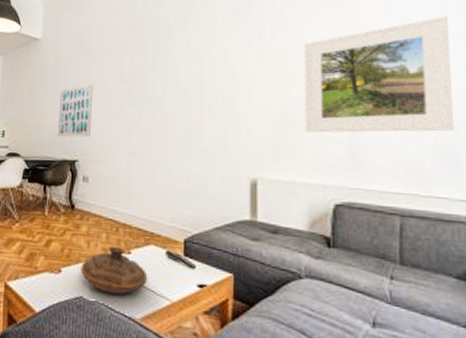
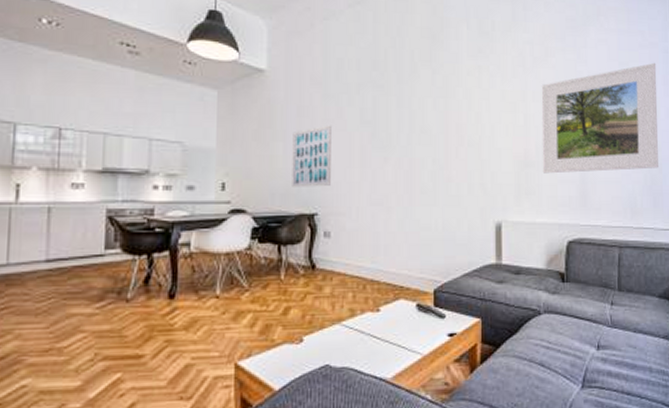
decorative bowl: present [81,245,148,295] -> none [325,305,399,357]

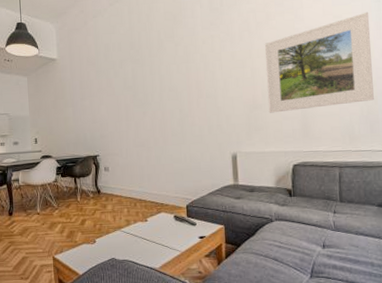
wall art: present [292,125,331,187] -> none [78,92,107,138]

